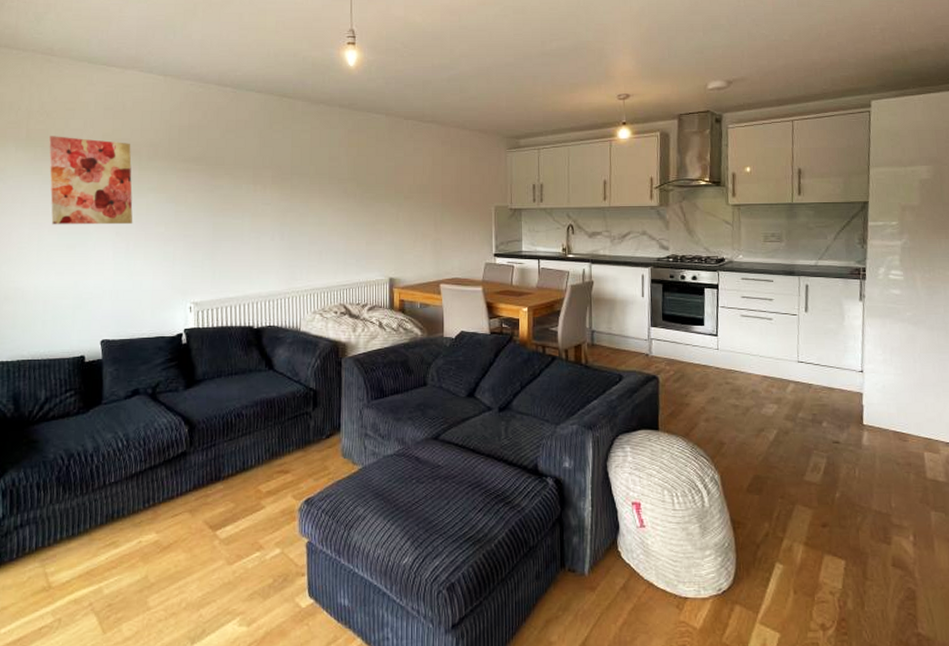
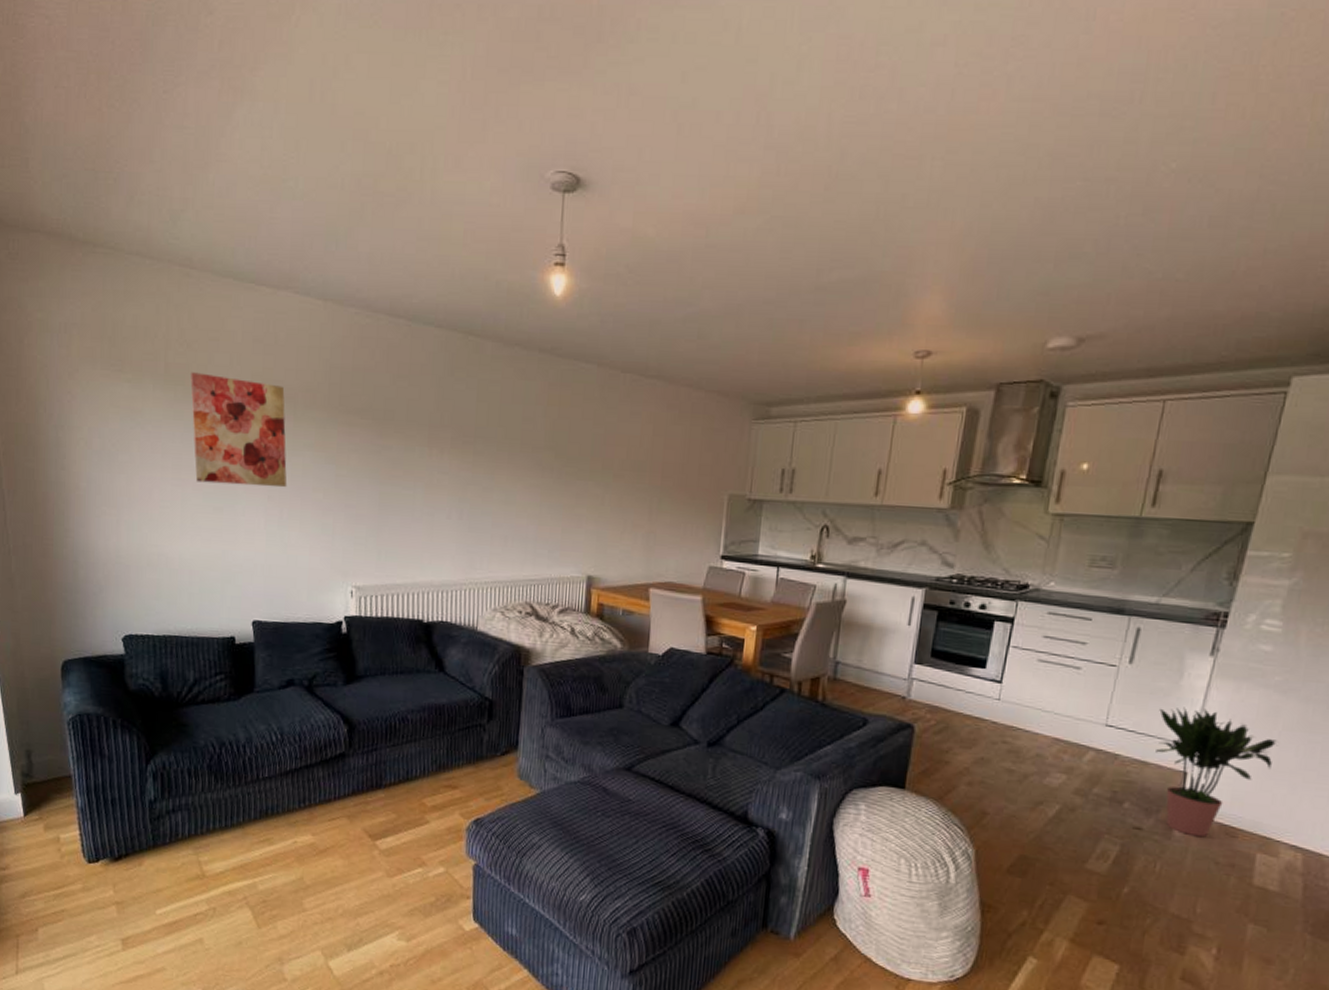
potted plant: none [833,342,920,444] -> present [1156,707,1278,838]

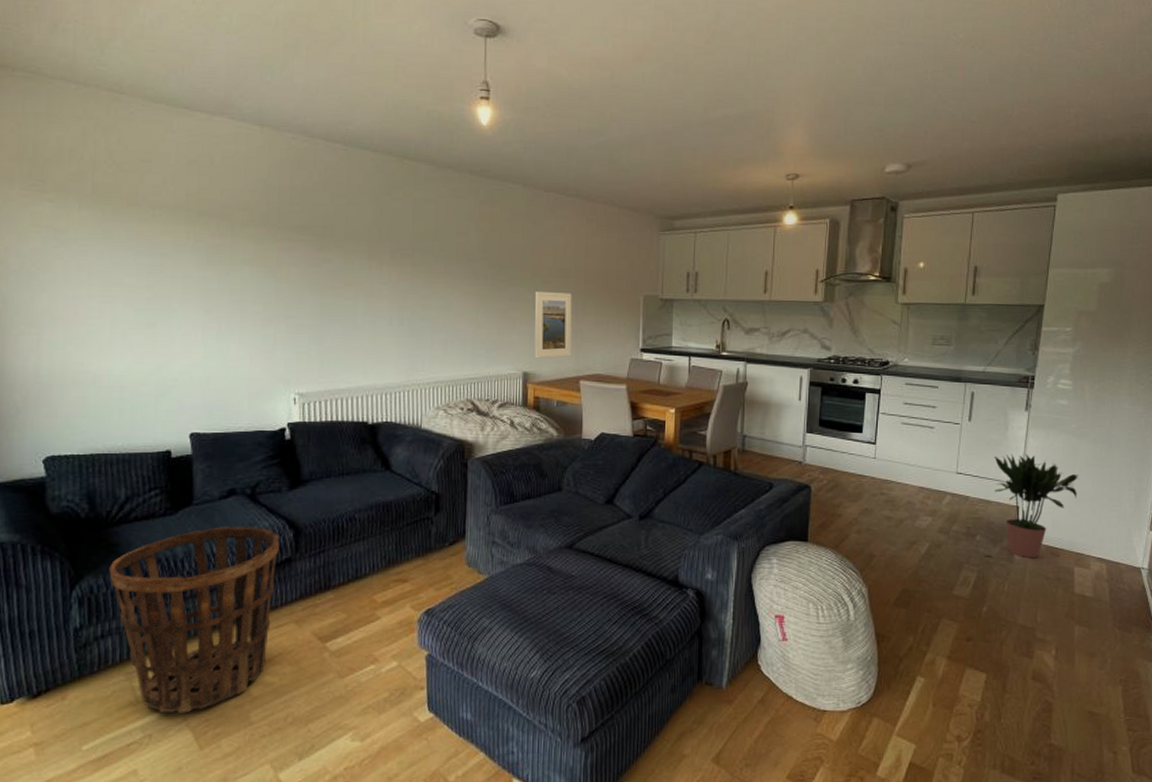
basket: none [179,716,334,892] -> present [109,527,280,713]
wall art: present [190,372,287,488] -> none [120,192,226,302]
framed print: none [600,485,646,562] -> present [534,290,572,359]

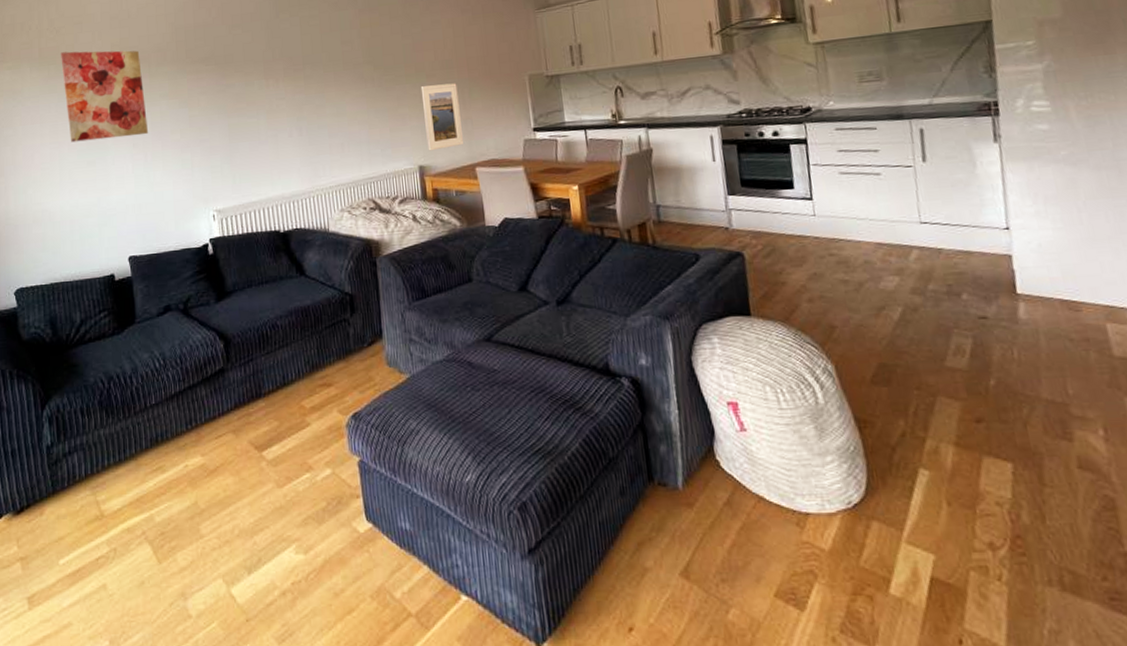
basket: present [109,527,280,713] -> none [71,340,212,527]
wall art: none [120,192,226,302] -> present [61,50,149,143]
potted plant: present [994,453,1079,559] -> none [965,192,1089,317]

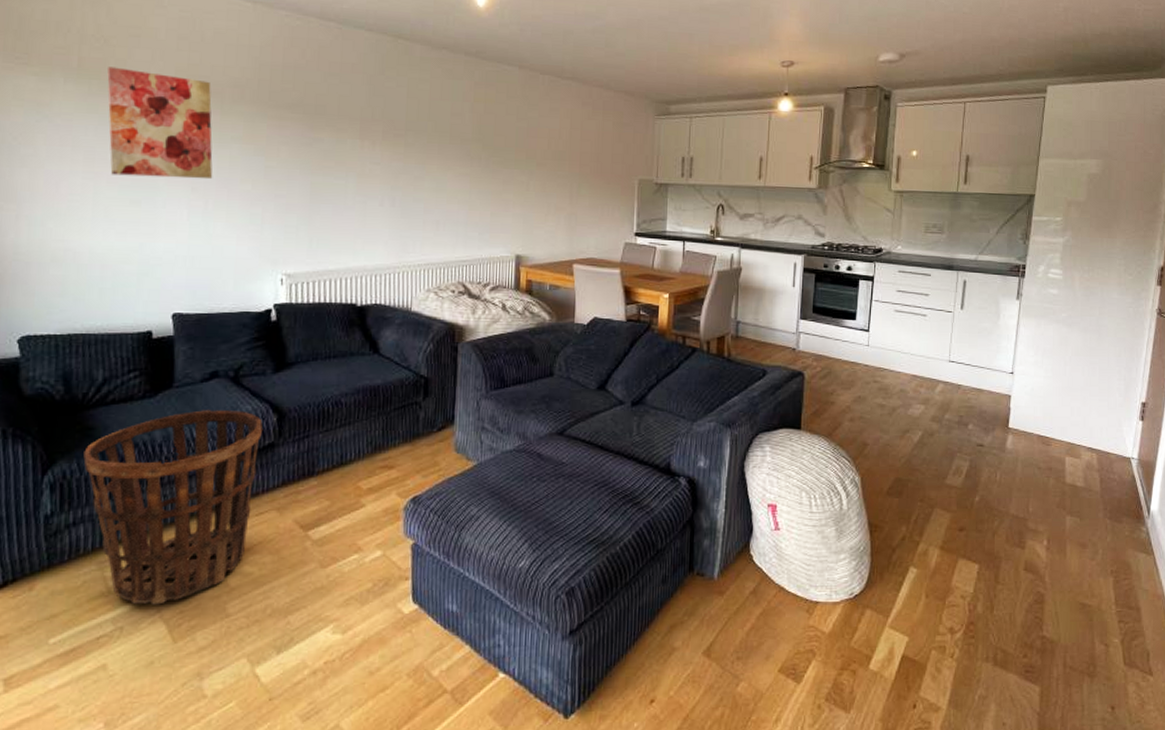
basket: none [71,340,212,527] -> present [83,410,263,605]
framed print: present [420,83,463,151] -> none [527,173,567,242]

